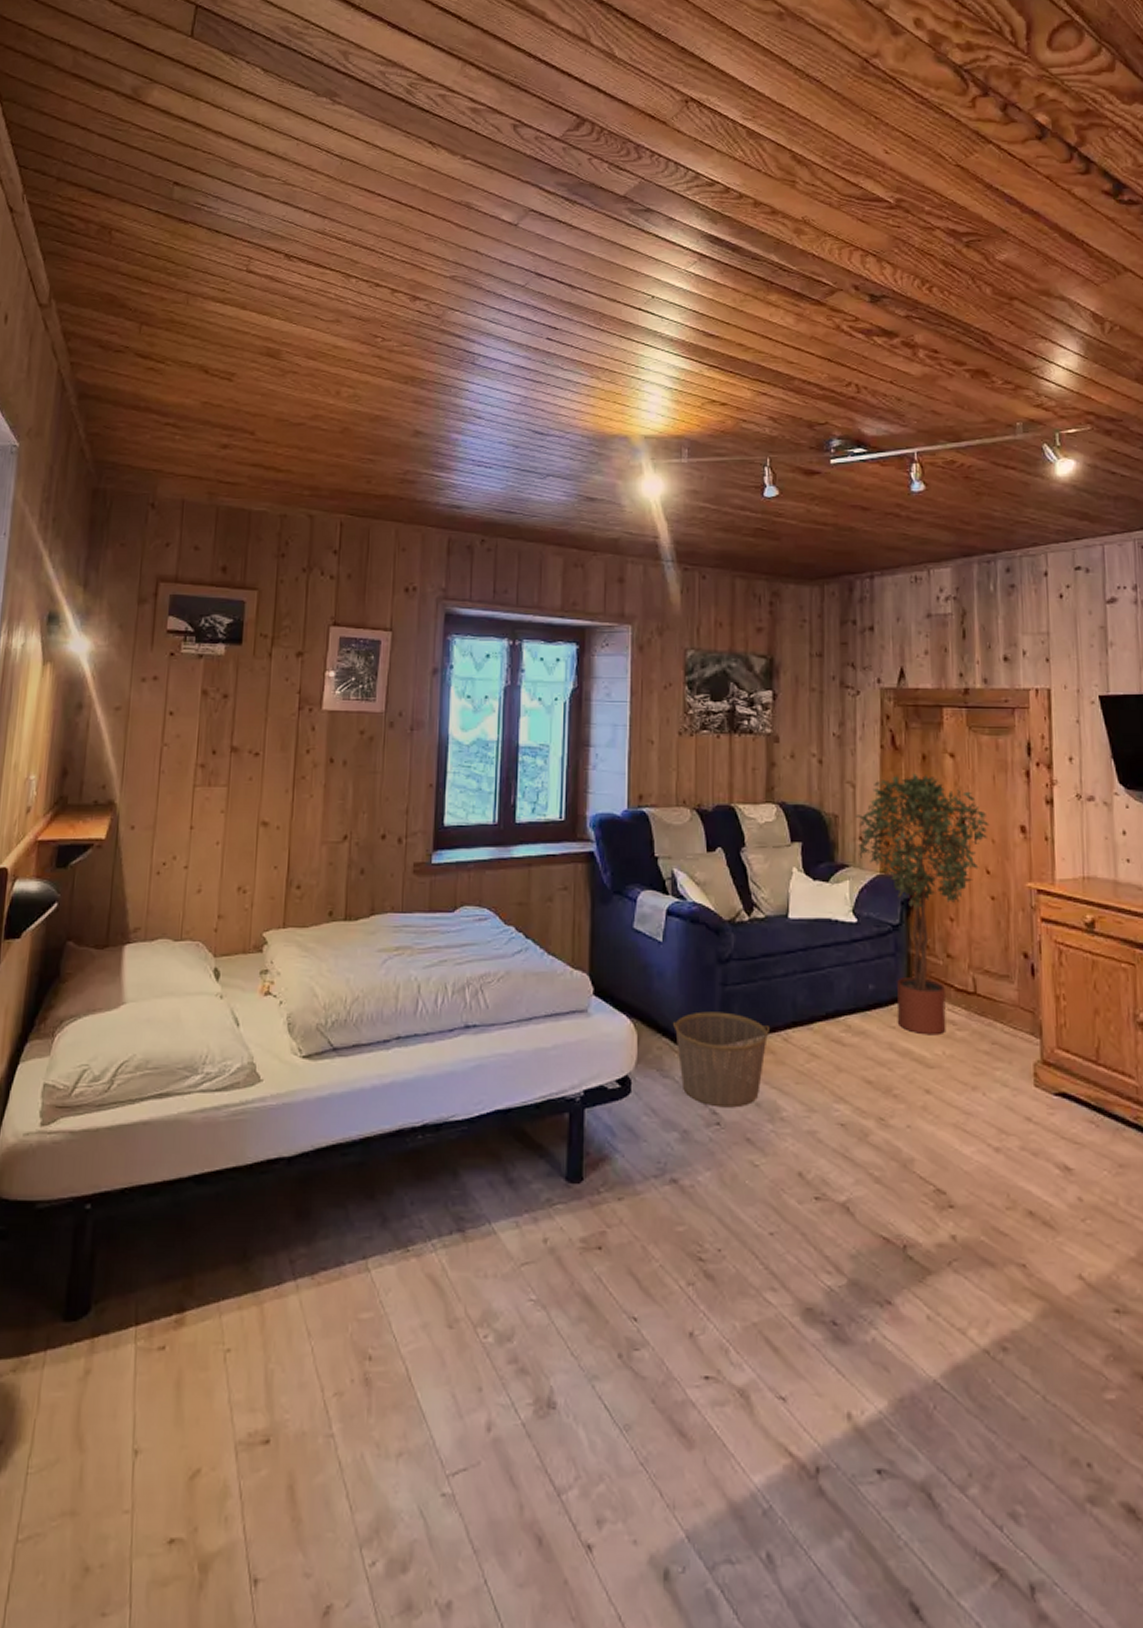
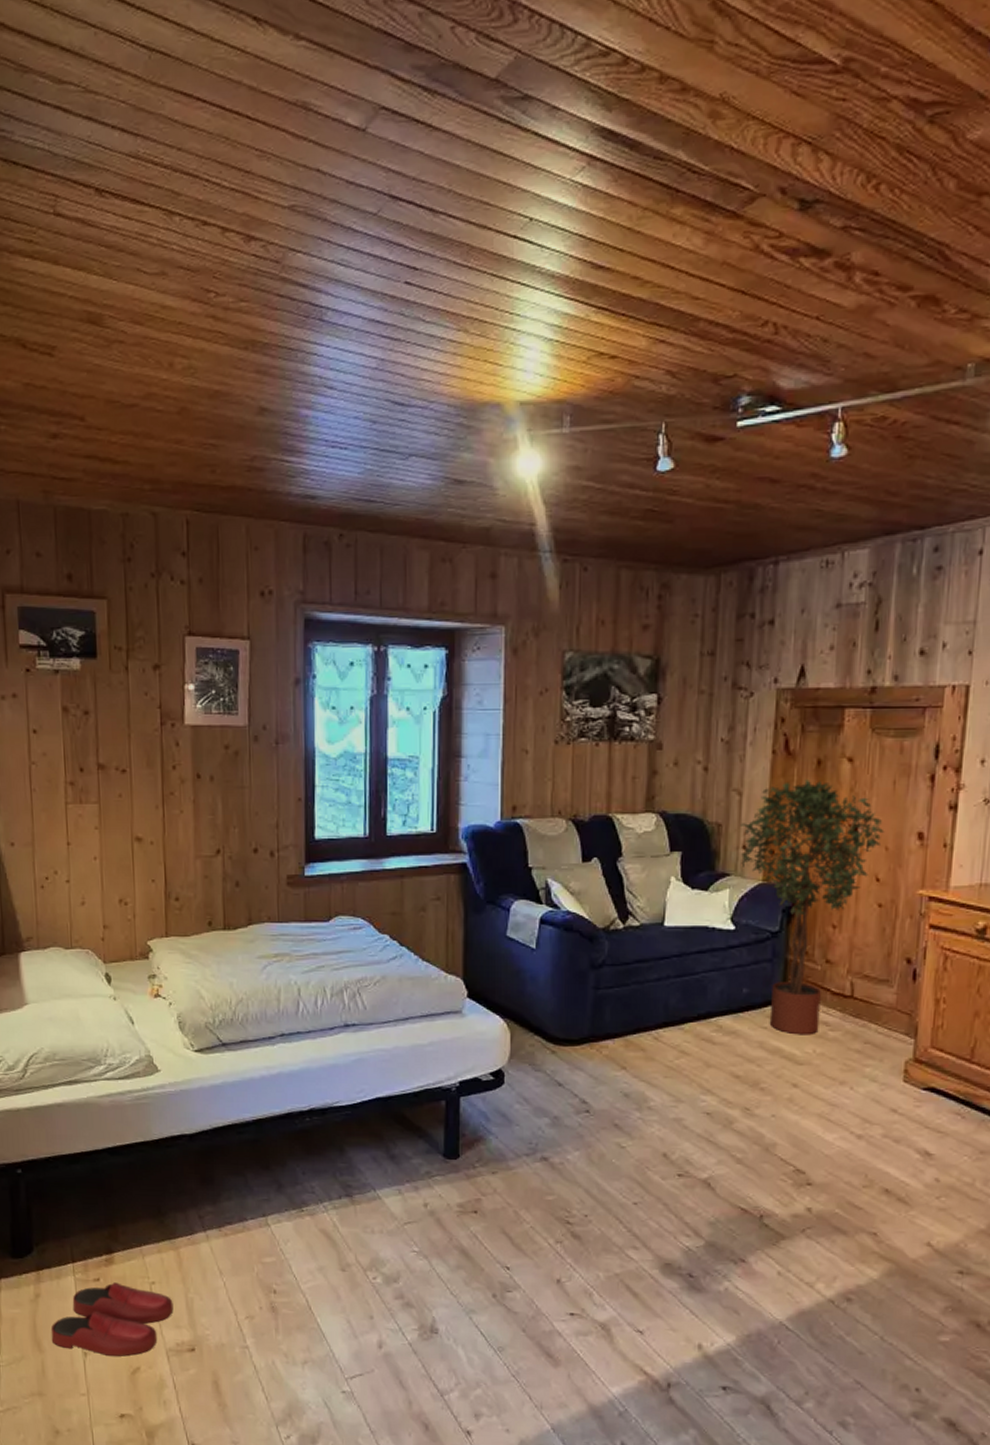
slippers: none [96,1351,250,1454] -> present [50,1282,174,1356]
basket: present [673,1011,771,1108] -> none [546,1013,642,1098]

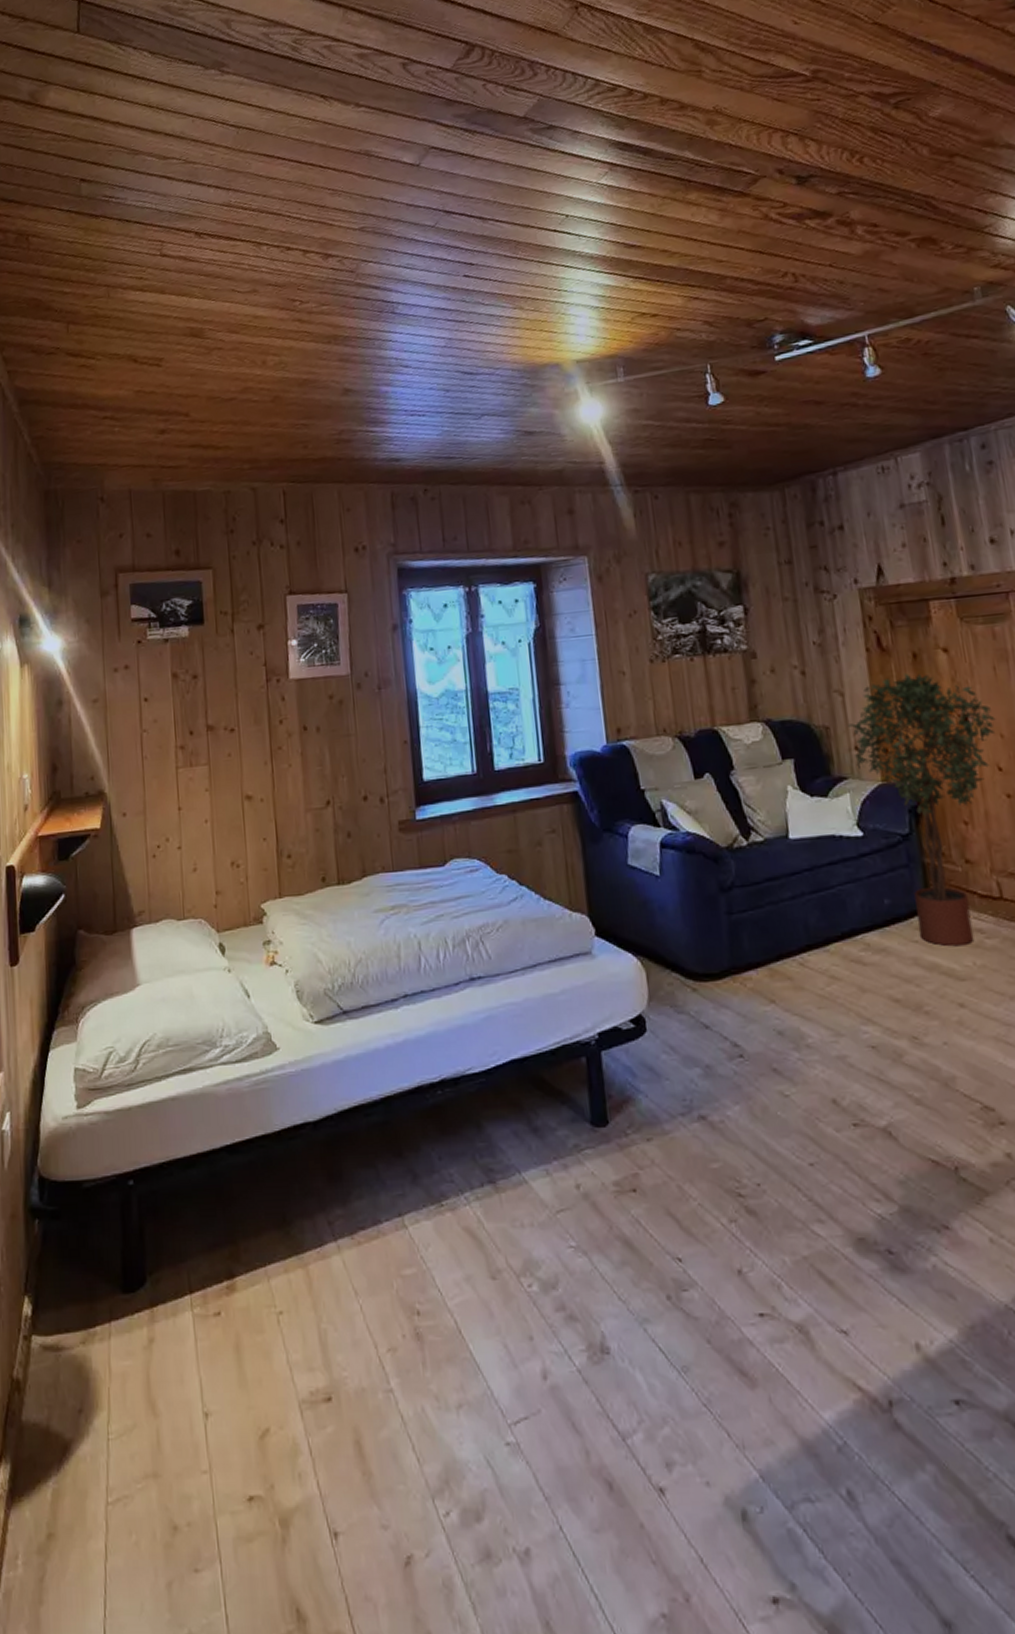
slippers: present [50,1282,174,1356] -> none [166,1315,305,1415]

